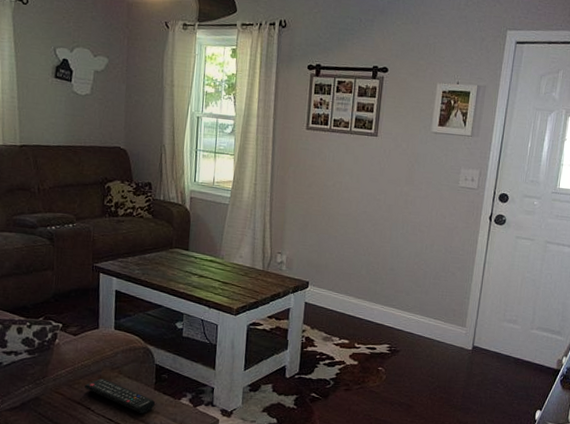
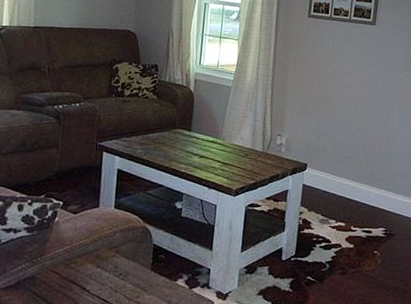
remote control: present [84,378,156,414] -> none [80,258,152,296]

